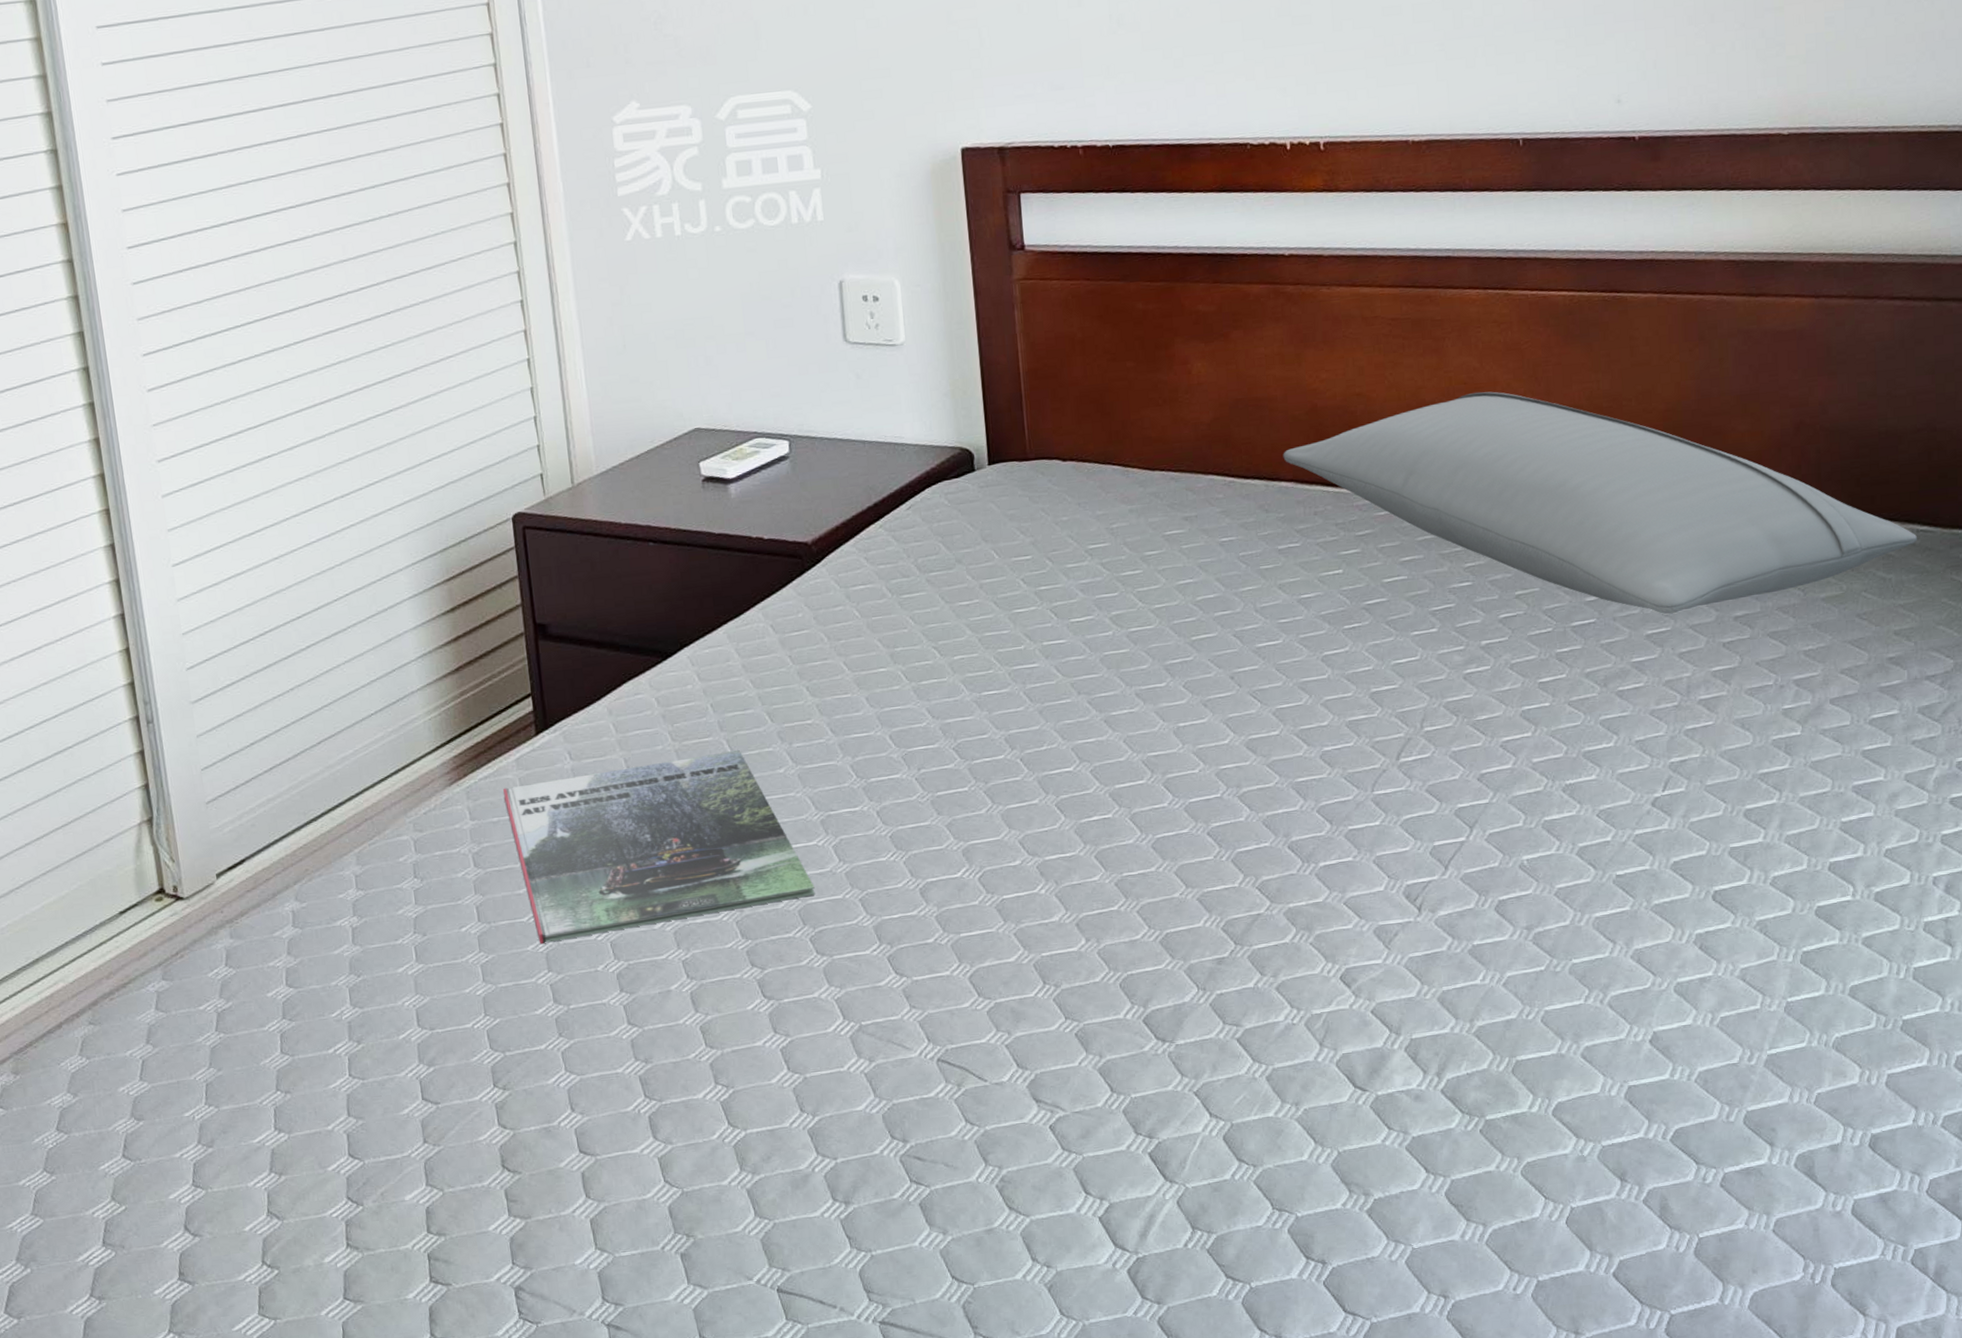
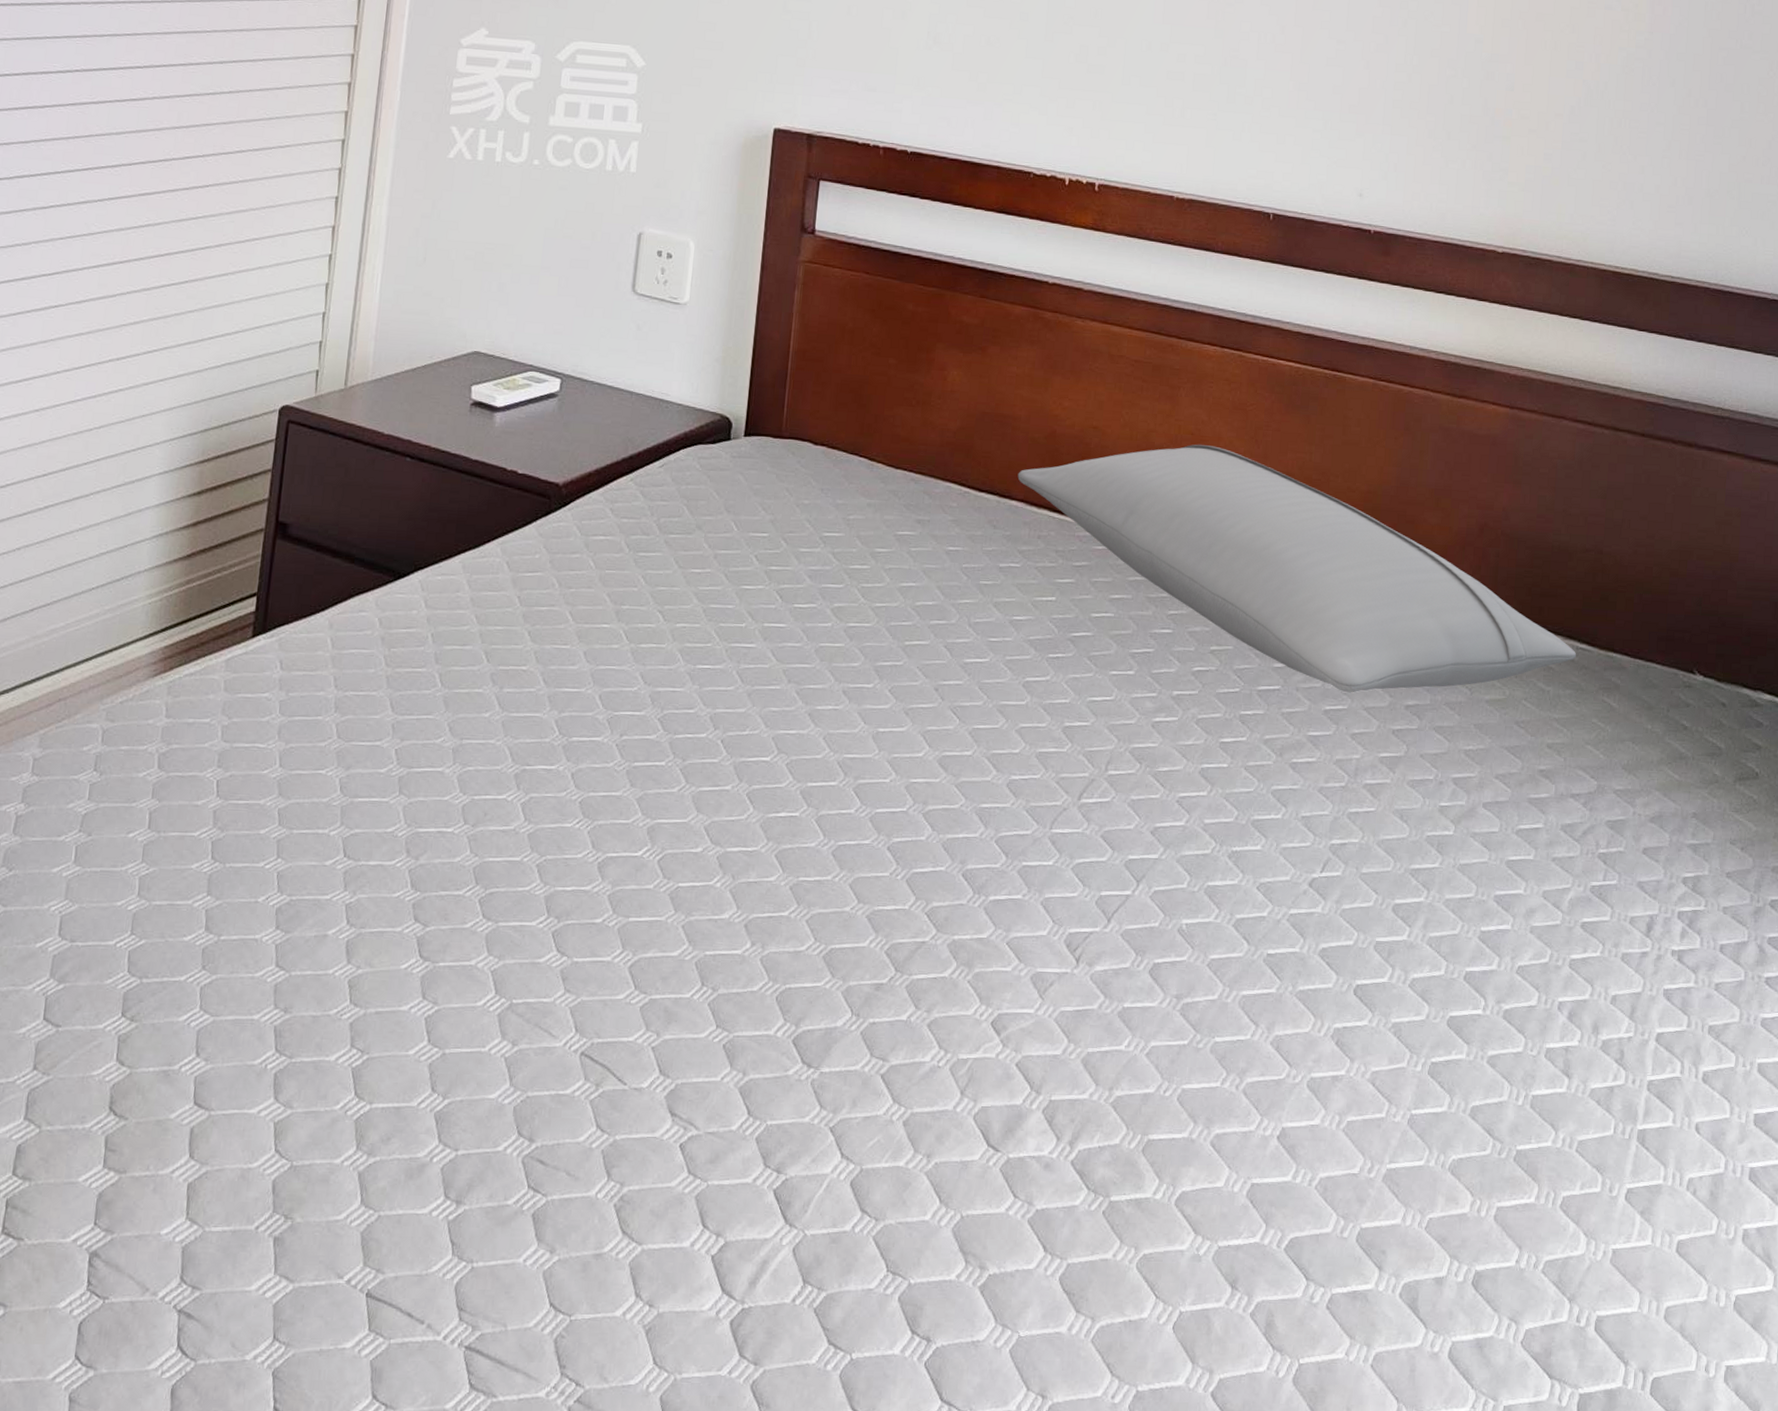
magazine: present [503,750,815,945] -> none [204,686,495,864]

